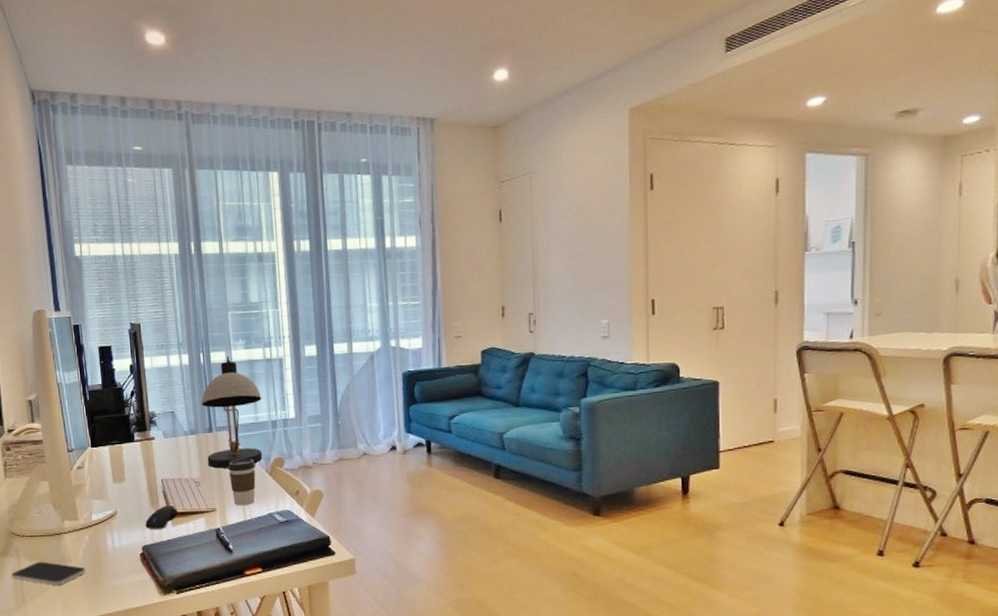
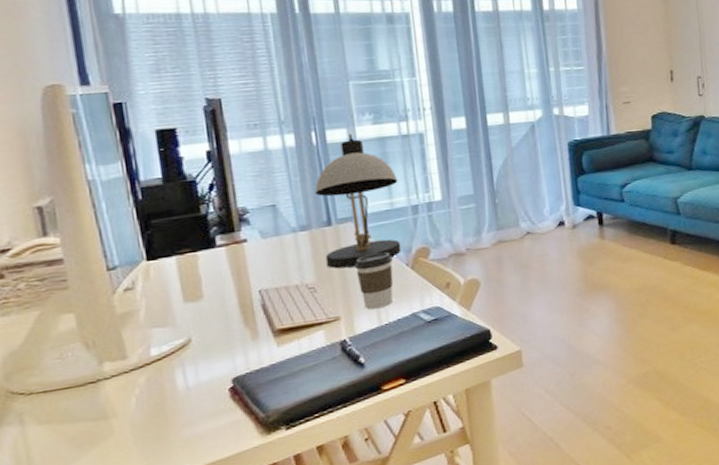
smartphone: present [12,561,86,585] -> none [10,420,142,456]
computer mouse: present [145,505,178,530] -> none [235,321,286,355]

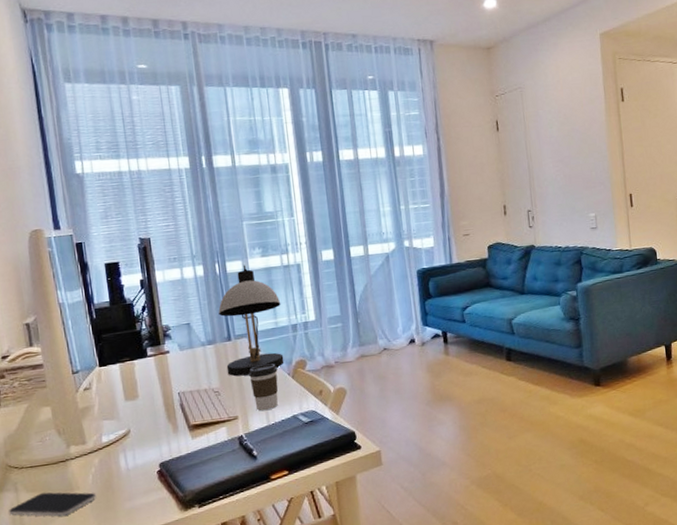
smartphone: none [10,420,142,456] -> present [9,492,97,516]

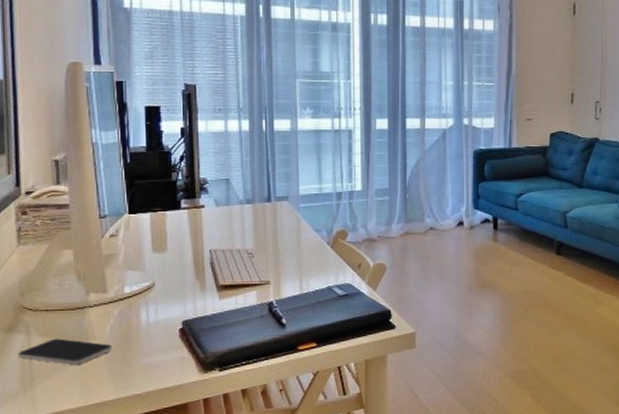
desk lamp: present [218,265,284,377] -> none [261,124,328,240]
coffee cup: present [249,363,279,411] -> none [286,230,317,279]

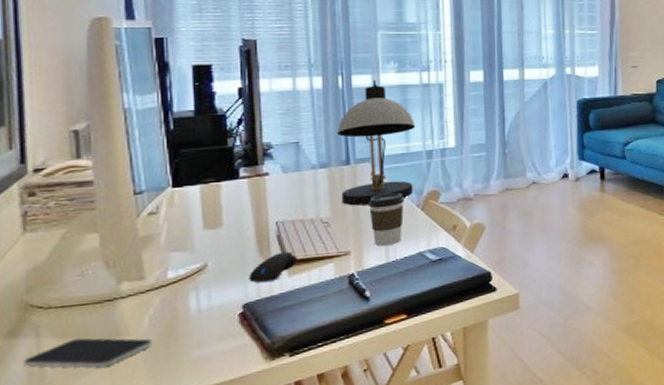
computer mouse: none [187,278,227,304] -> present [249,252,297,283]
desk lamp: none [261,124,328,240] -> present [337,80,416,206]
coffee cup: none [286,230,317,279] -> present [369,193,405,247]

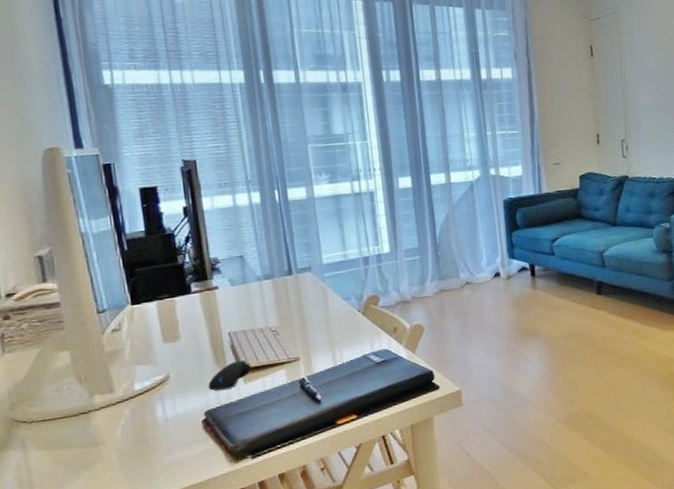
smartphone: present [24,337,153,368] -> none [14,447,127,477]
desk lamp: present [337,80,416,206] -> none [277,192,354,314]
coffee cup: present [369,193,405,247] -> none [313,299,347,351]

